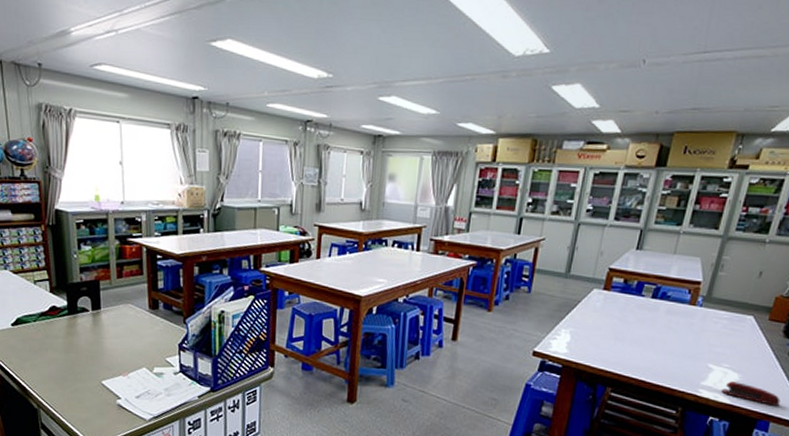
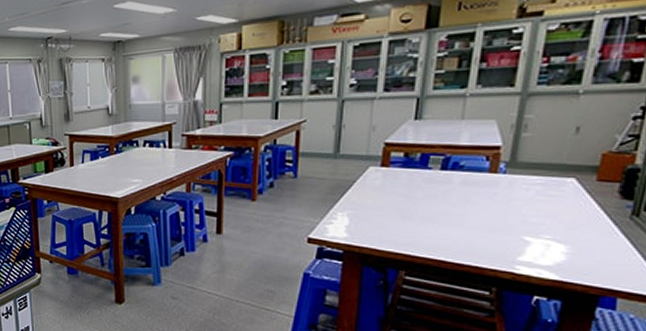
stapler: present [721,381,780,407] -> none [545,254,627,280]

